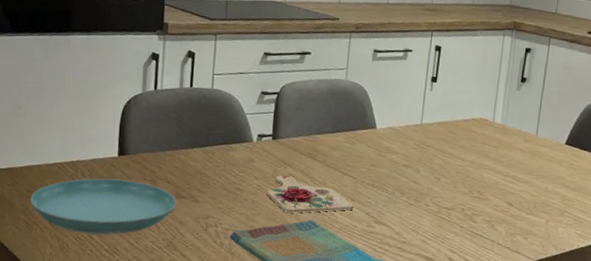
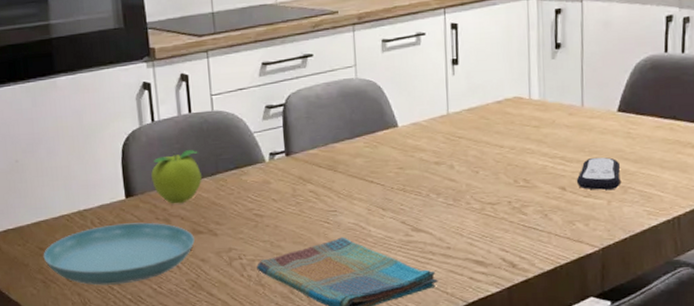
fruit: none [145,119,193,169] -> present [151,150,202,204]
cutting board: present [266,175,354,213] -> none [288,192,387,233]
remote control: none [522,180,561,211] -> present [576,157,621,190]

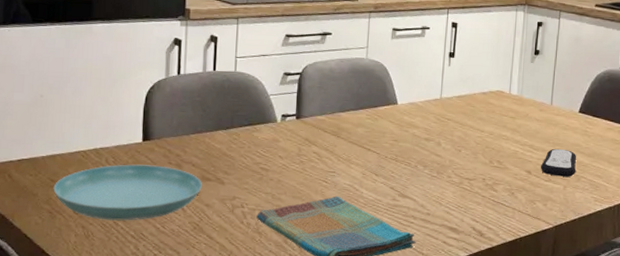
fruit: present [151,150,202,204] -> none [170,103,217,152]

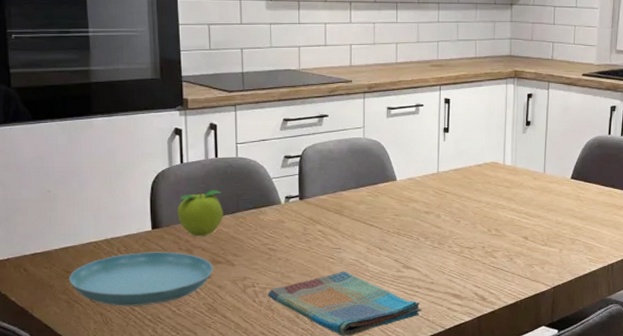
fruit: none [170,103,217,152] -> present [177,190,223,237]
remote control: present [540,148,577,177] -> none [536,214,571,240]

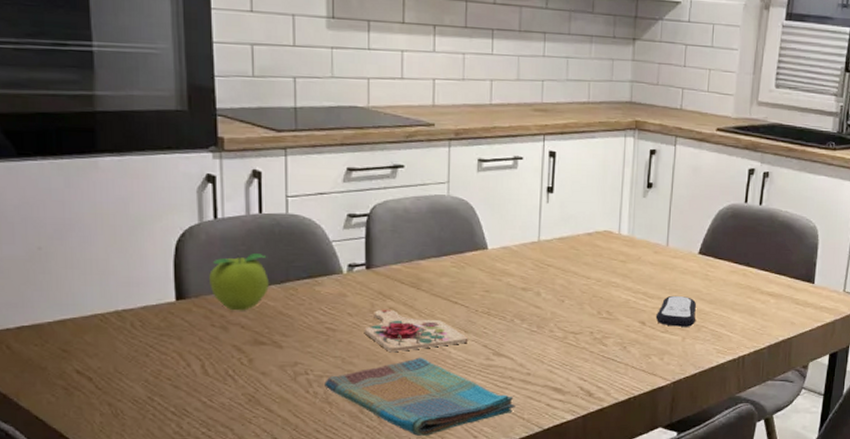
saucer: present [69,252,213,307] -> none [66,328,255,395]
cutting board: none [298,232,383,267] -> present [364,309,469,351]
remote control: none [536,214,571,240] -> present [655,295,697,327]

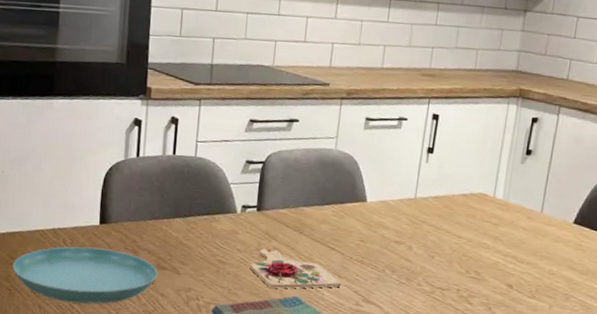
saucer: none [66,328,255,395] -> present [12,246,158,305]
fruit: present [209,253,269,311] -> none [127,188,175,239]
remote control: present [655,295,697,327] -> none [523,262,568,295]

